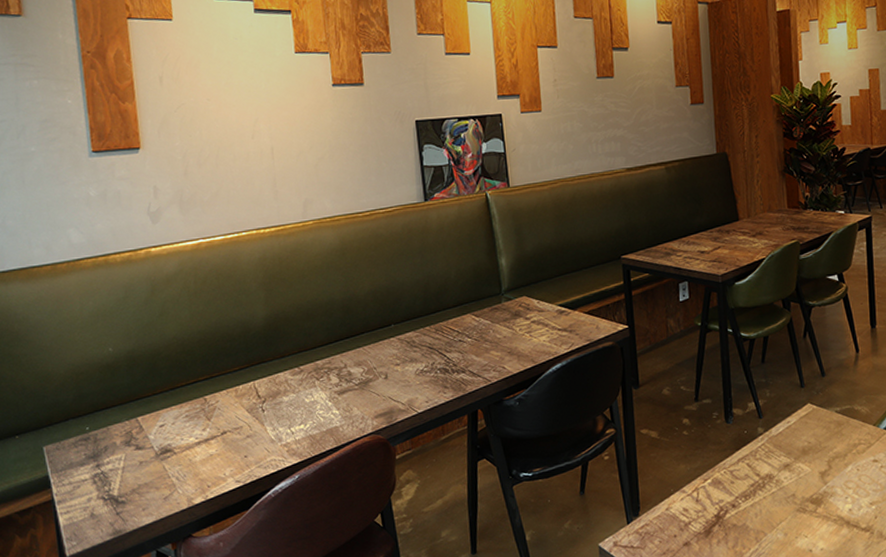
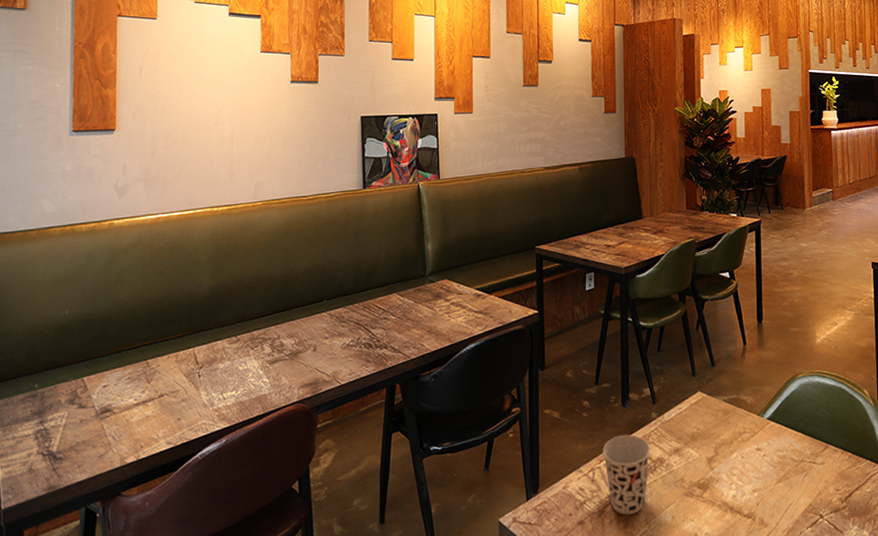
cup: none [706,451,759,534] -> present [603,435,651,515]

